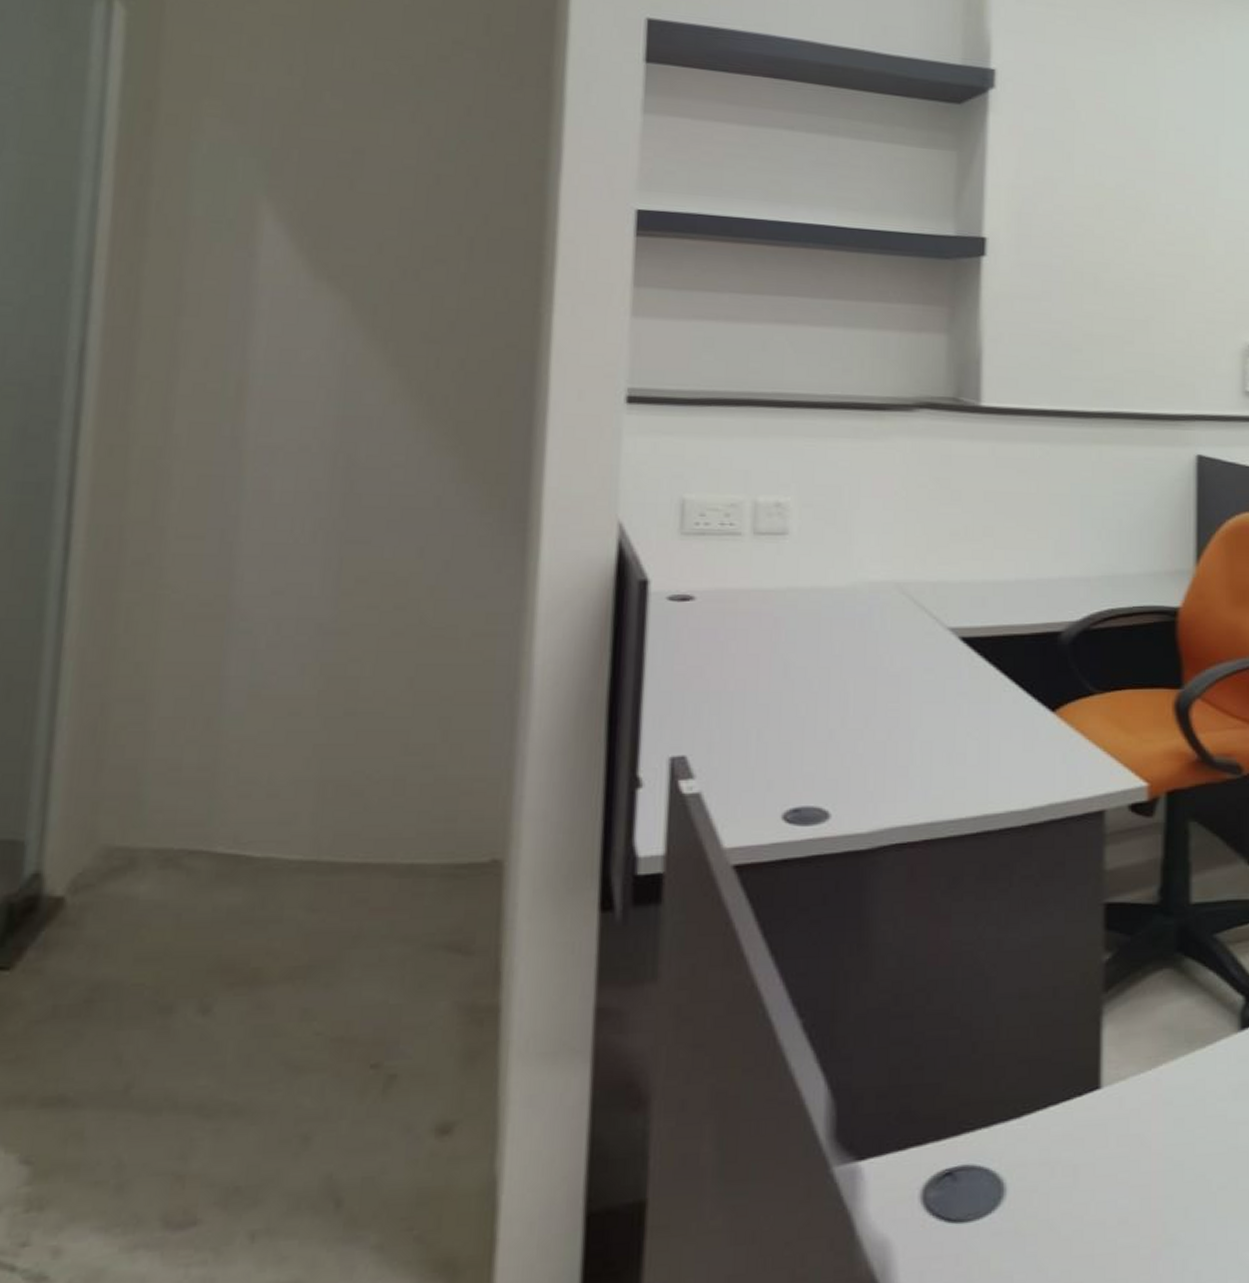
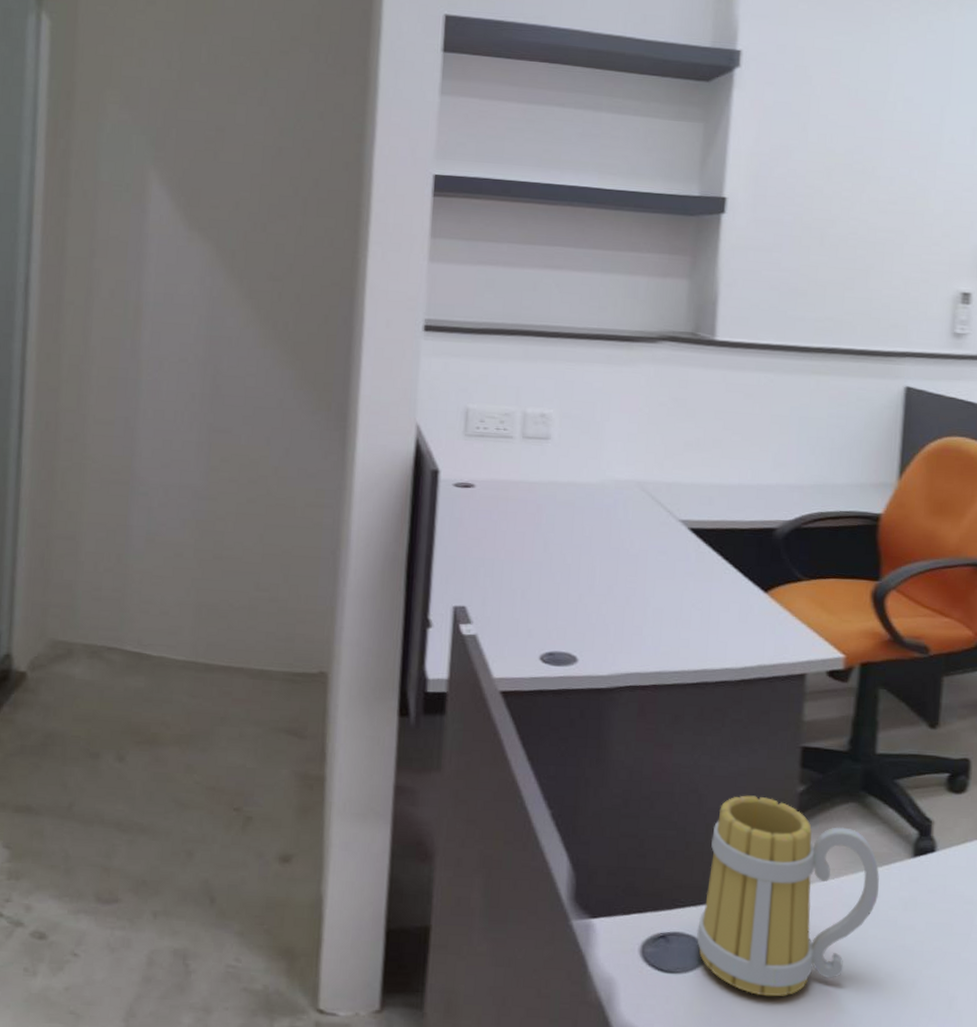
mug: none [991,972,1204,1238] -> present [697,795,879,997]

